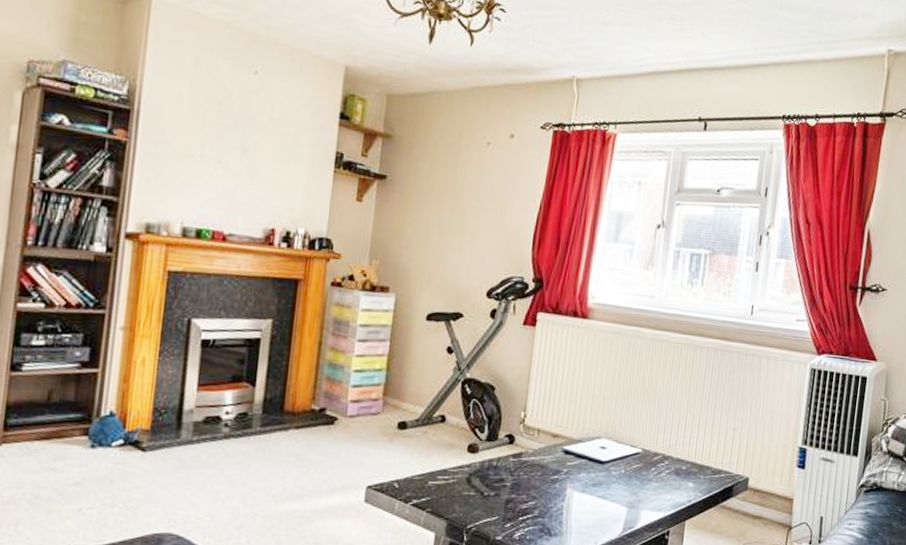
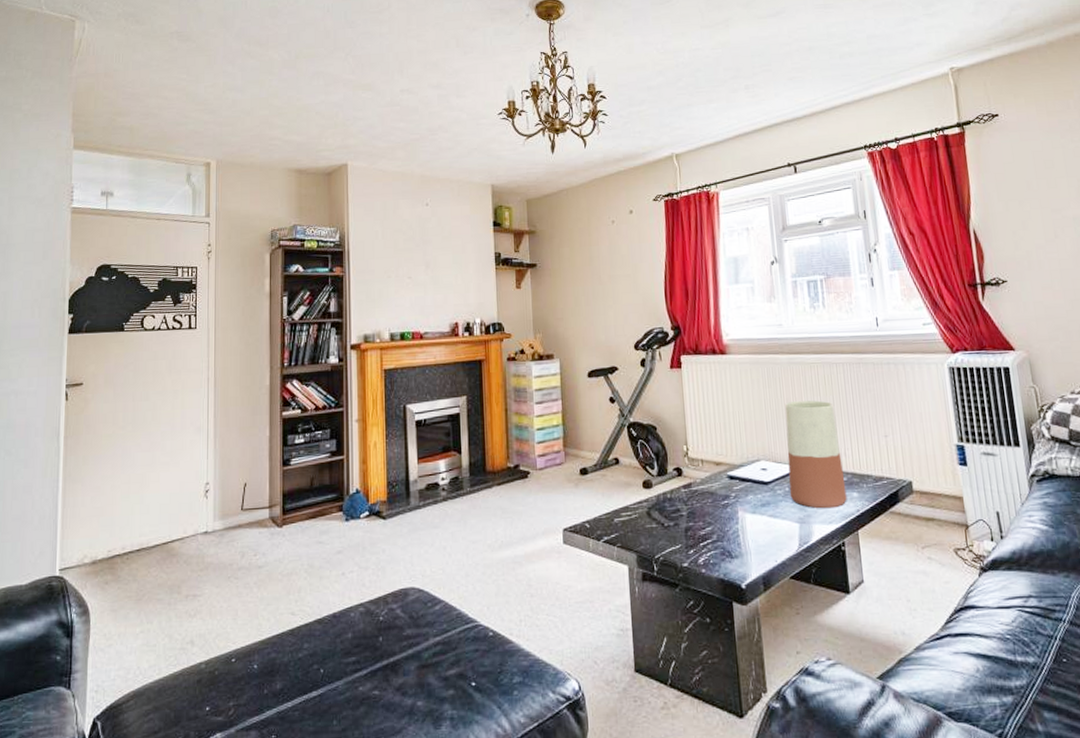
vase: none [624,380,689,496] -> present [785,400,847,509]

